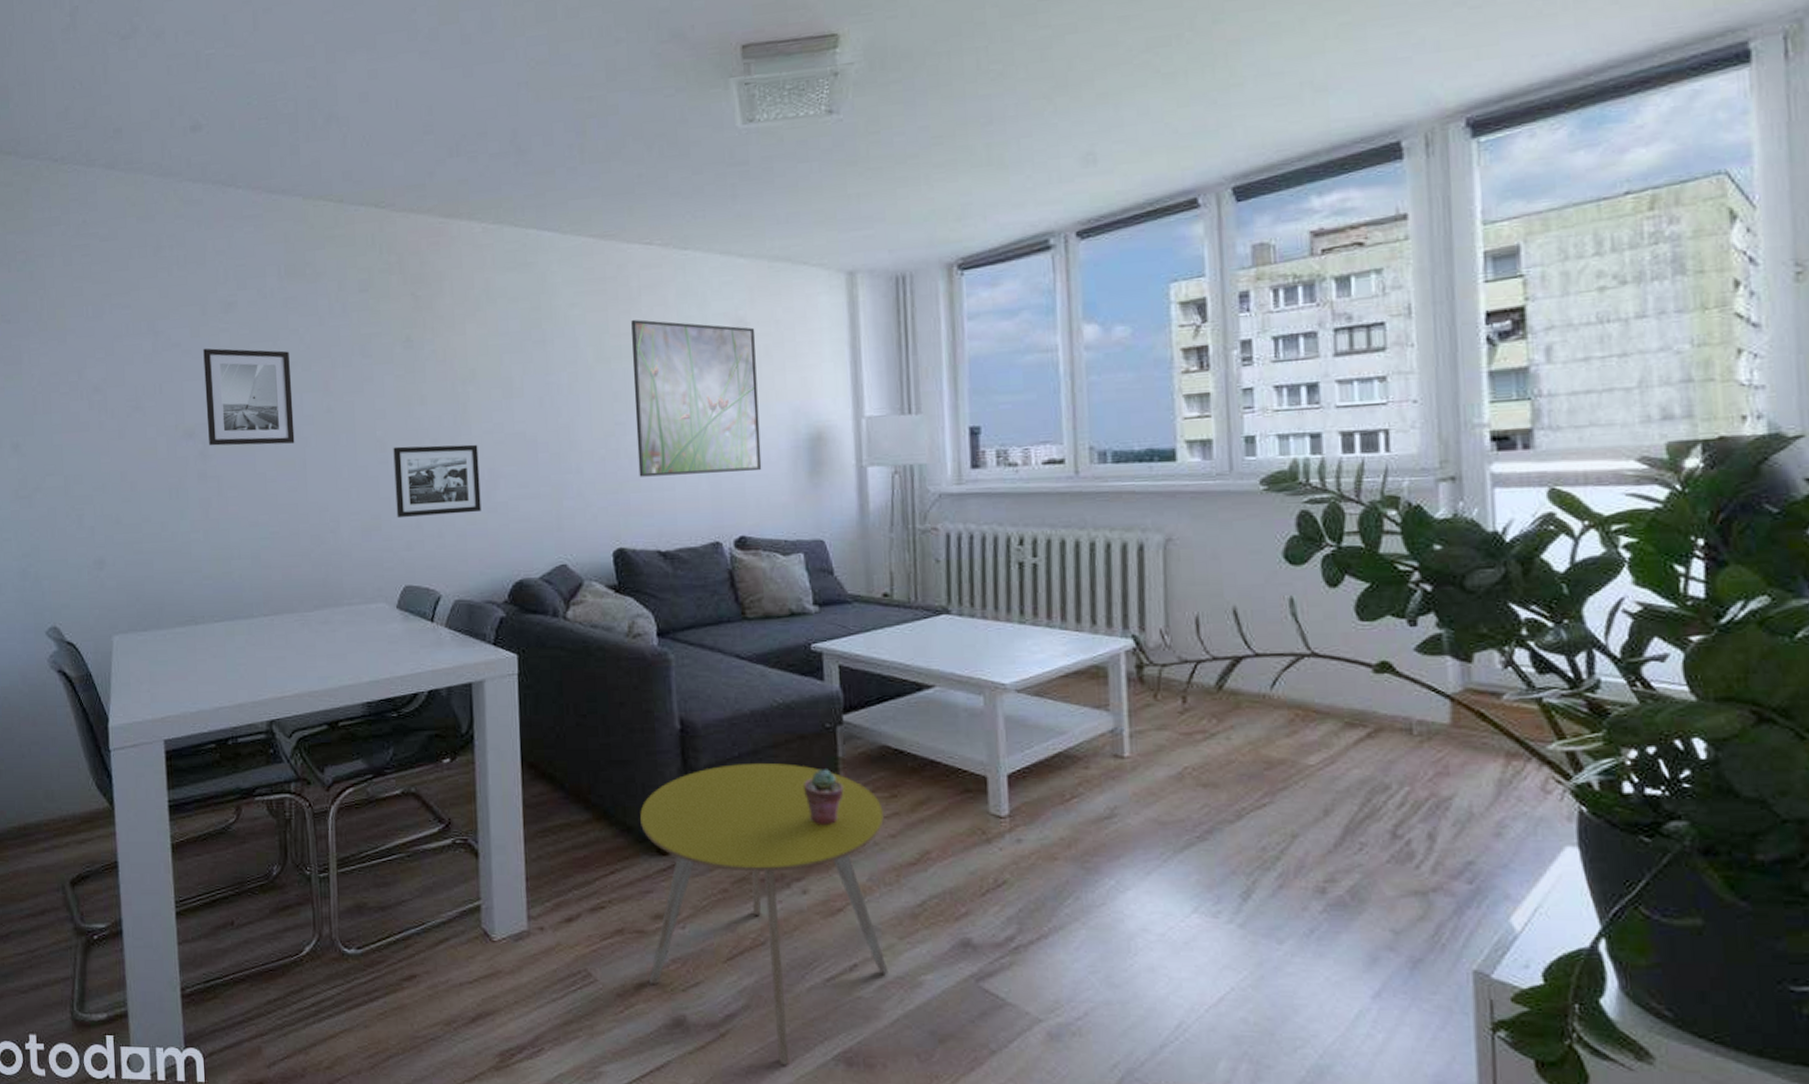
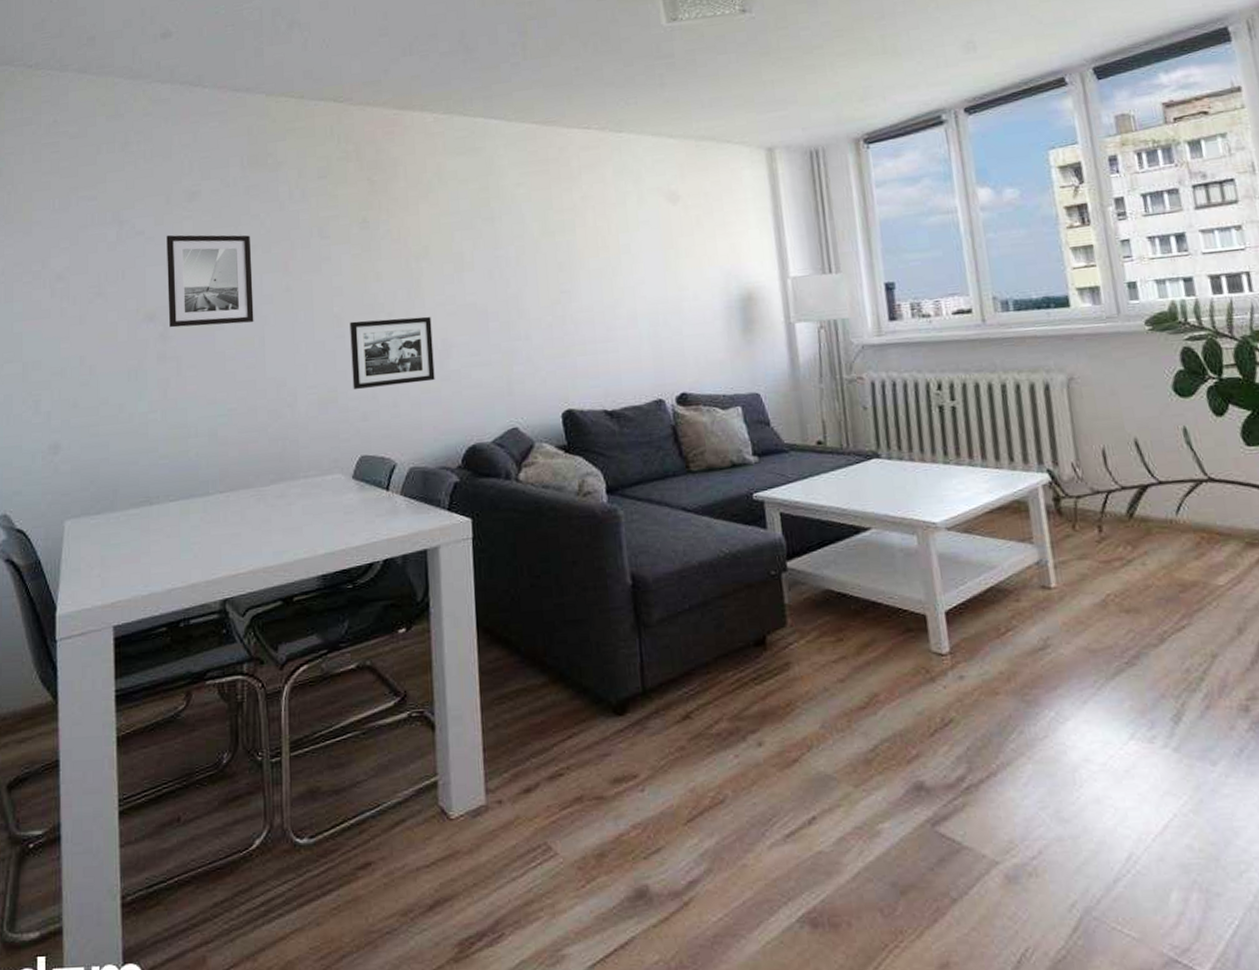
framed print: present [631,320,762,477] -> none [573,196,699,341]
side table: present [640,763,889,1065] -> none [595,613,847,931]
potted succulent: present [804,769,844,826] -> none [753,616,792,675]

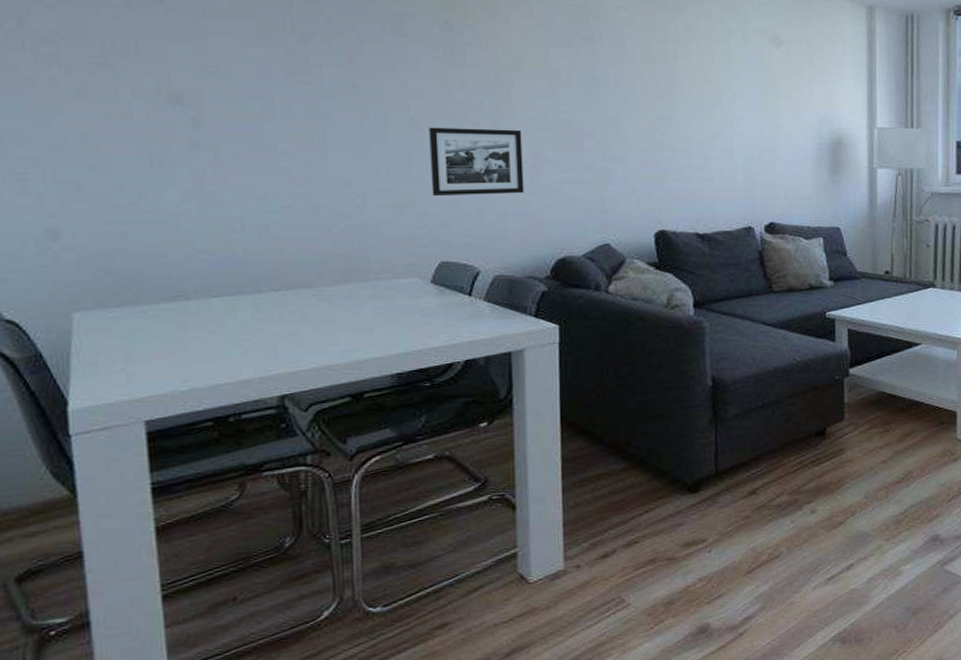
wall art: present [166,235,254,328] -> none [195,8,313,118]

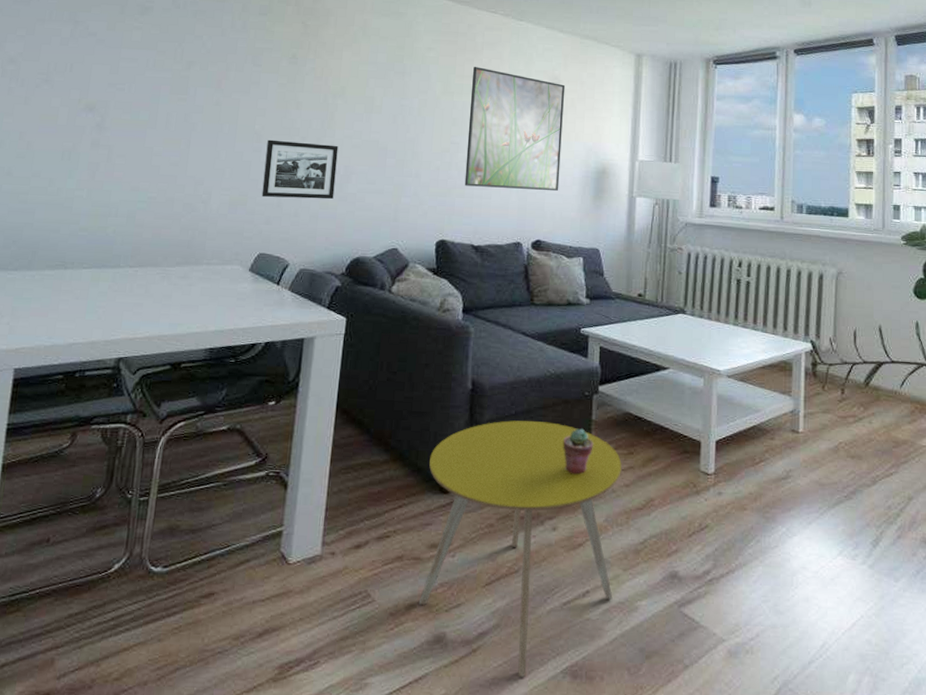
side table: none [674,410,878,651] -> present [418,420,622,677]
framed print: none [677,28,791,168] -> present [464,67,566,192]
potted succulent: none [816,412,848,458] -> present [563,428,593,475]

